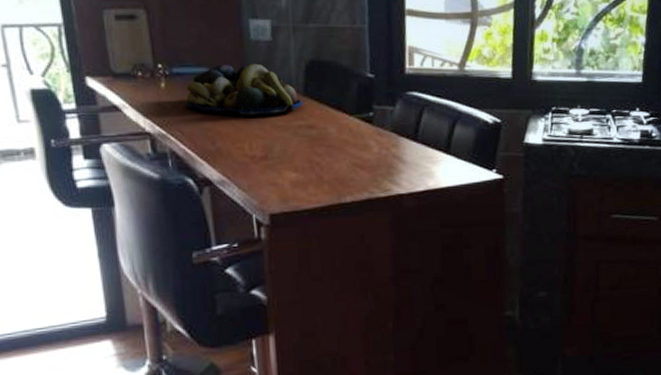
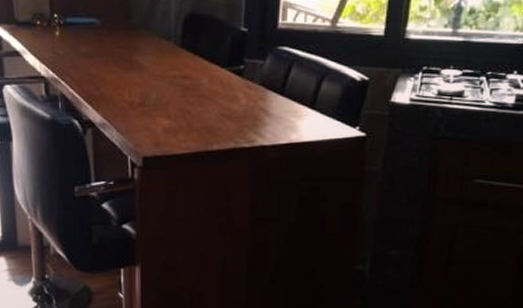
fruit bowl: present [186,63,304,115] -> none [77,15,180,63]

